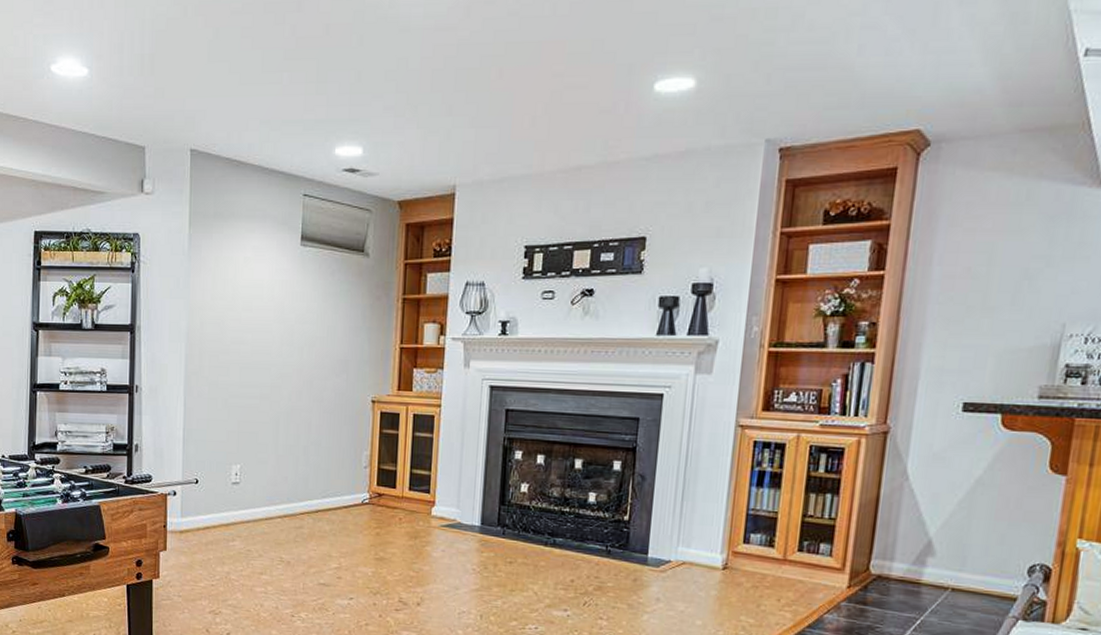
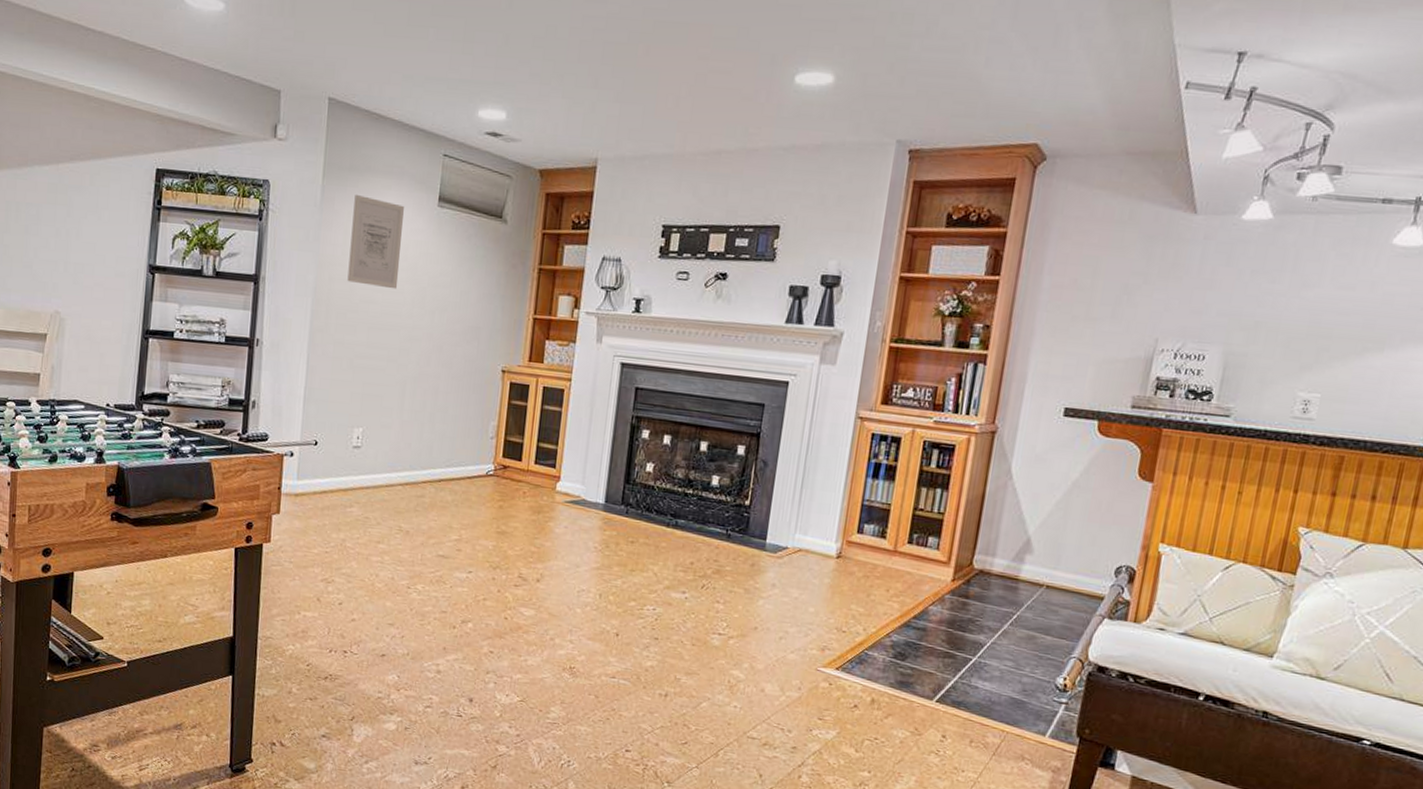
wall art: none [218,241,268,329] -> present [347,195,404,289]

